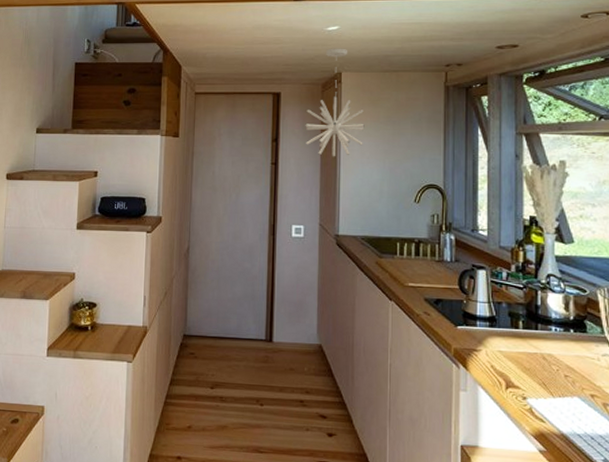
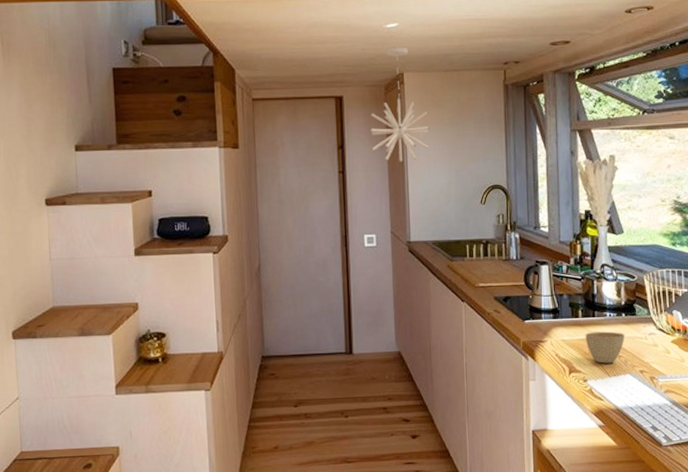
cup: none [525,346,573,383] -> present [585,331,625,364]

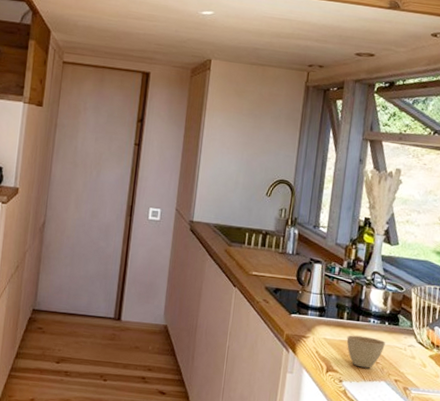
pendant light: present [370,47,429,162] -> none [170,33,229,144]

